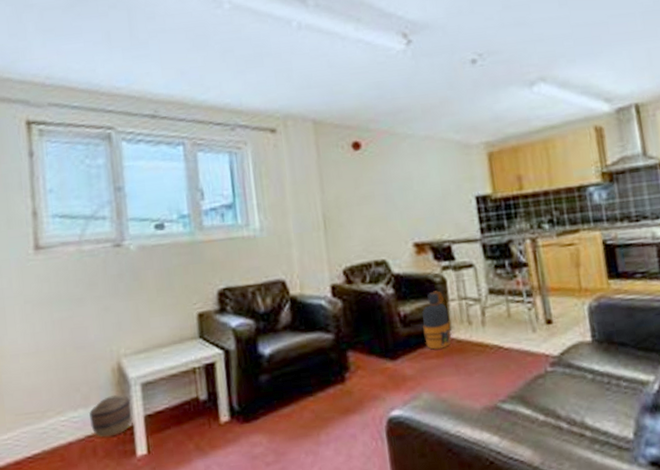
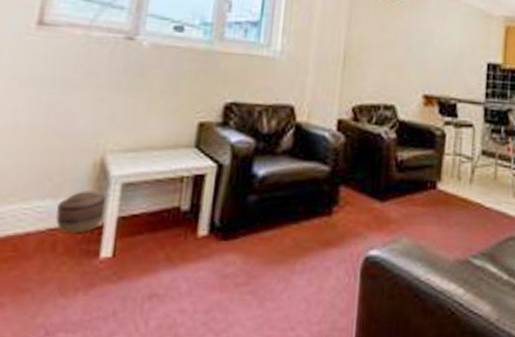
water bottle: present [422,291,452,350] -> none [415,143,442,198]

